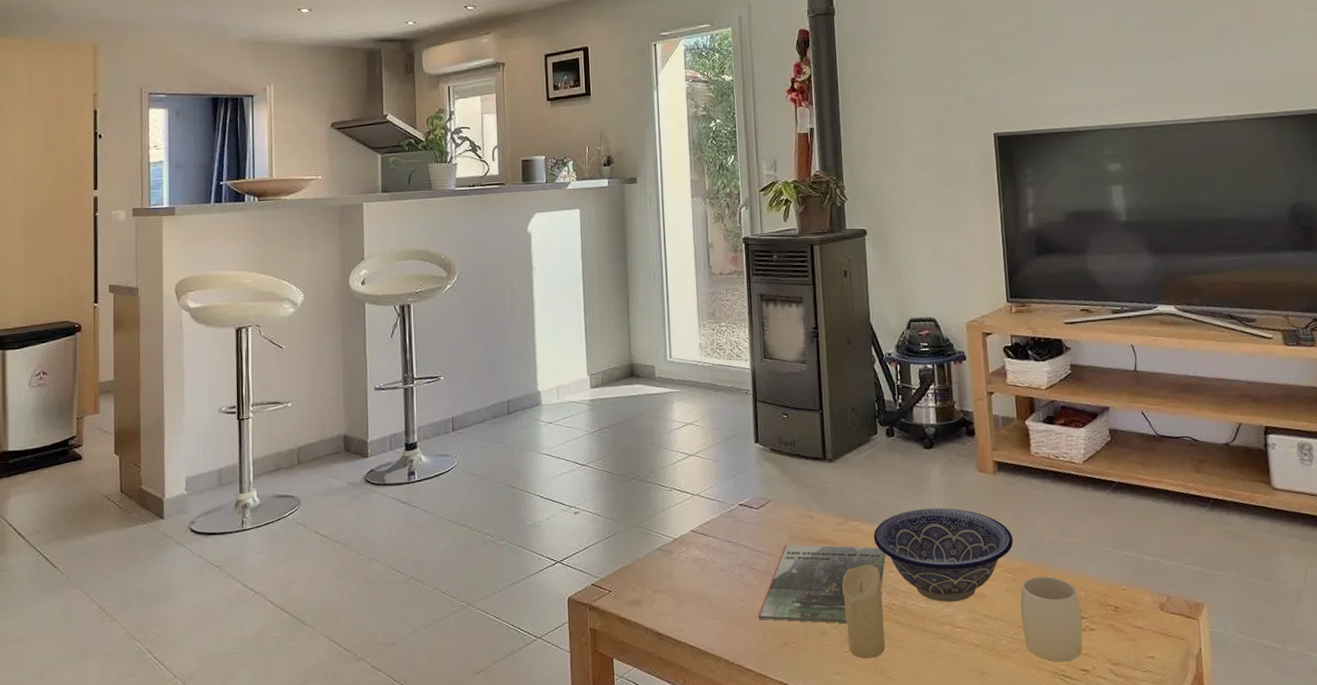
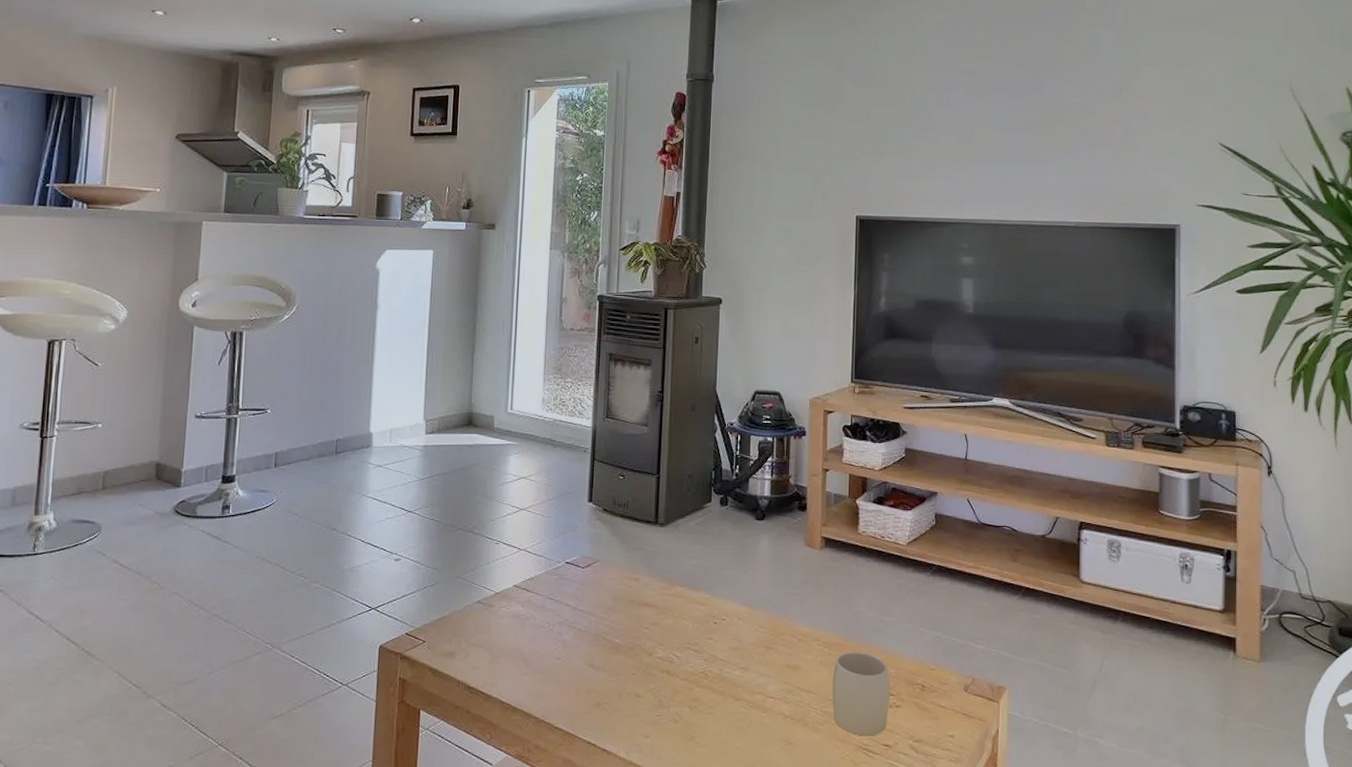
magazine: present [758,544,886,624] -> none [573,605,707,688]
candle: present [842,564,886,659] -> none [659,630,701,723]
decorative bowl: present [873,507,1014,602] -> none [696,578,833,672]

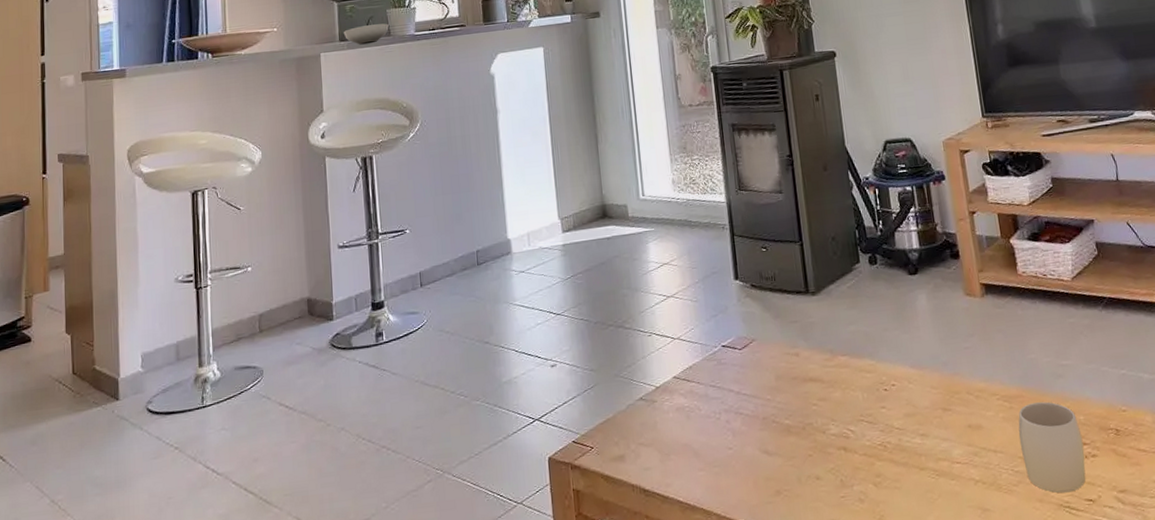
bowl: none [229,200,278,220] -> present [343,23,389,45]

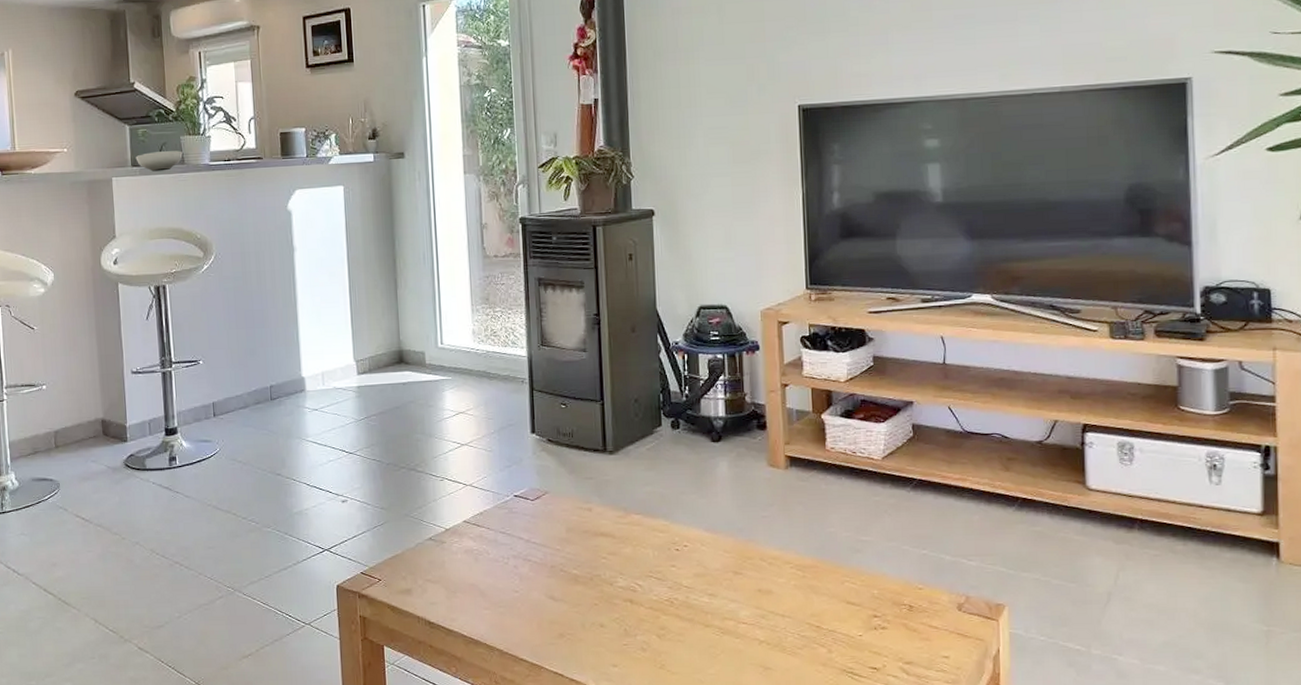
mug: present [1018,402,1086,493] -> none [808,574,874,660]

